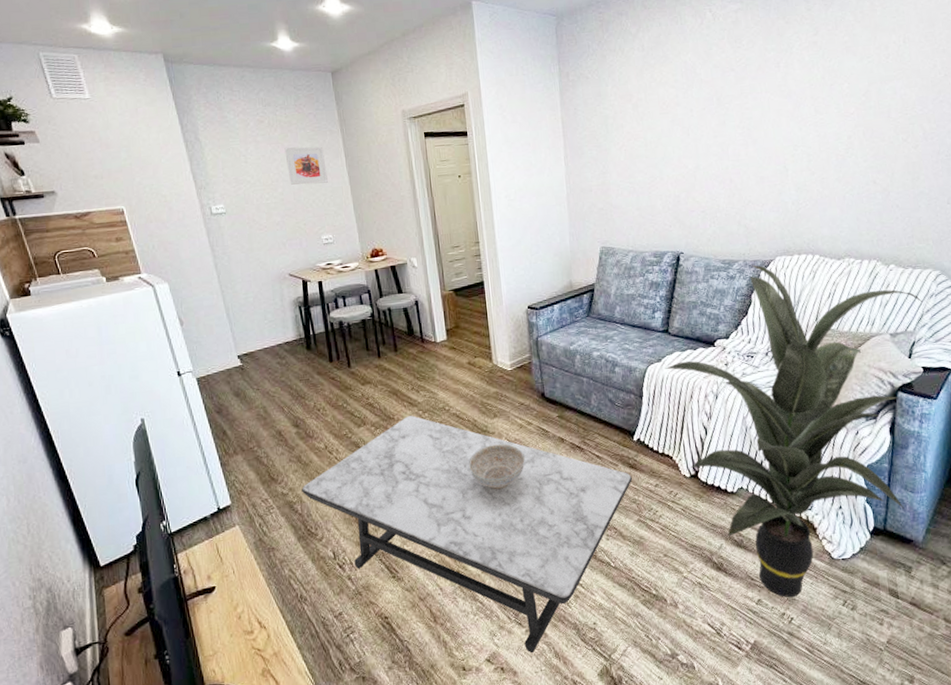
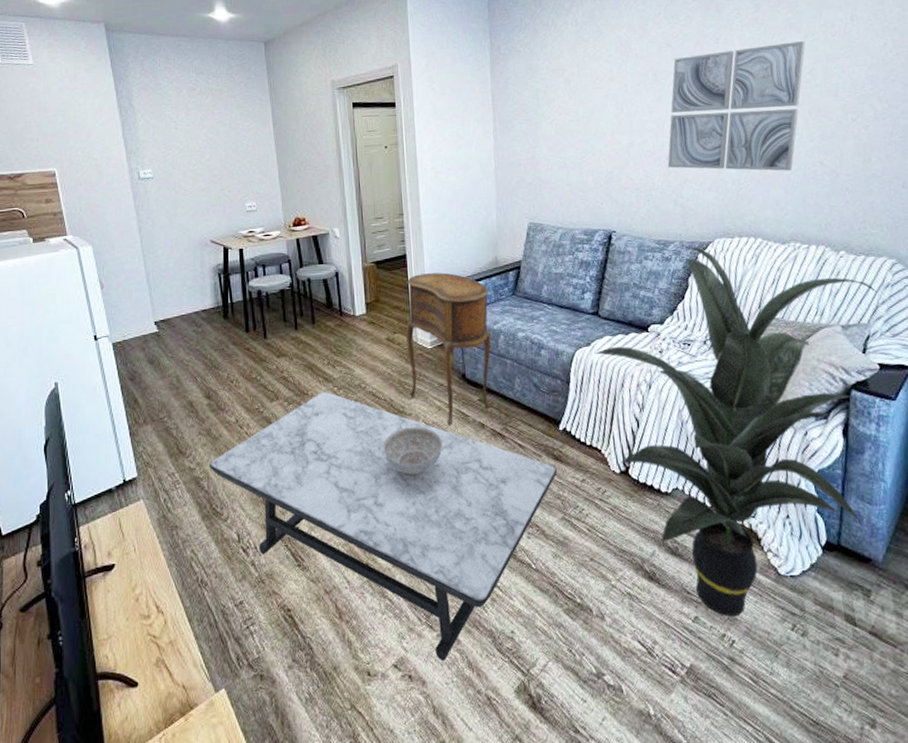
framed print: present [284,146,328,185] -> none [214,114,255,152]
side table: none [485,297,569,442] -> present [406,272,492,426]
wall art: none [731,64,861,191] -> present [667,41,806,171]

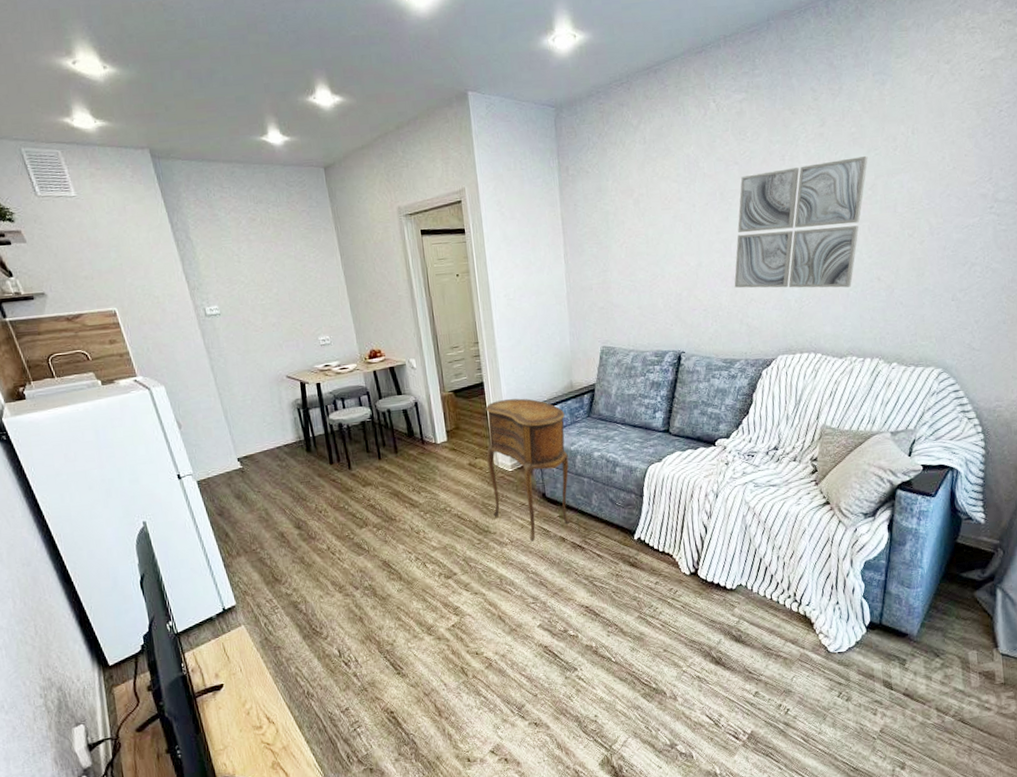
coffee table: present [209,392,557,662] -> none [305,516,633,745]
decorative bowl: present [382,426,444,476] -> none [470,543,527,589]
indoor plant: present [594,246,877,617] -> none [665,363,924,690]

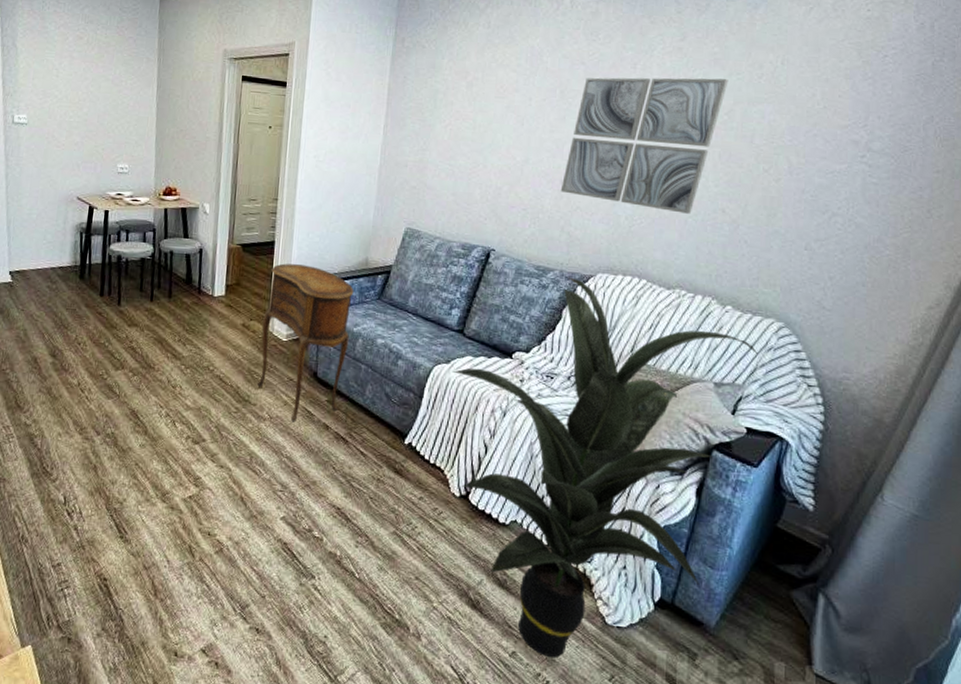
indoor plant: none [665,363,924,690] -> present [452,277,758,658]

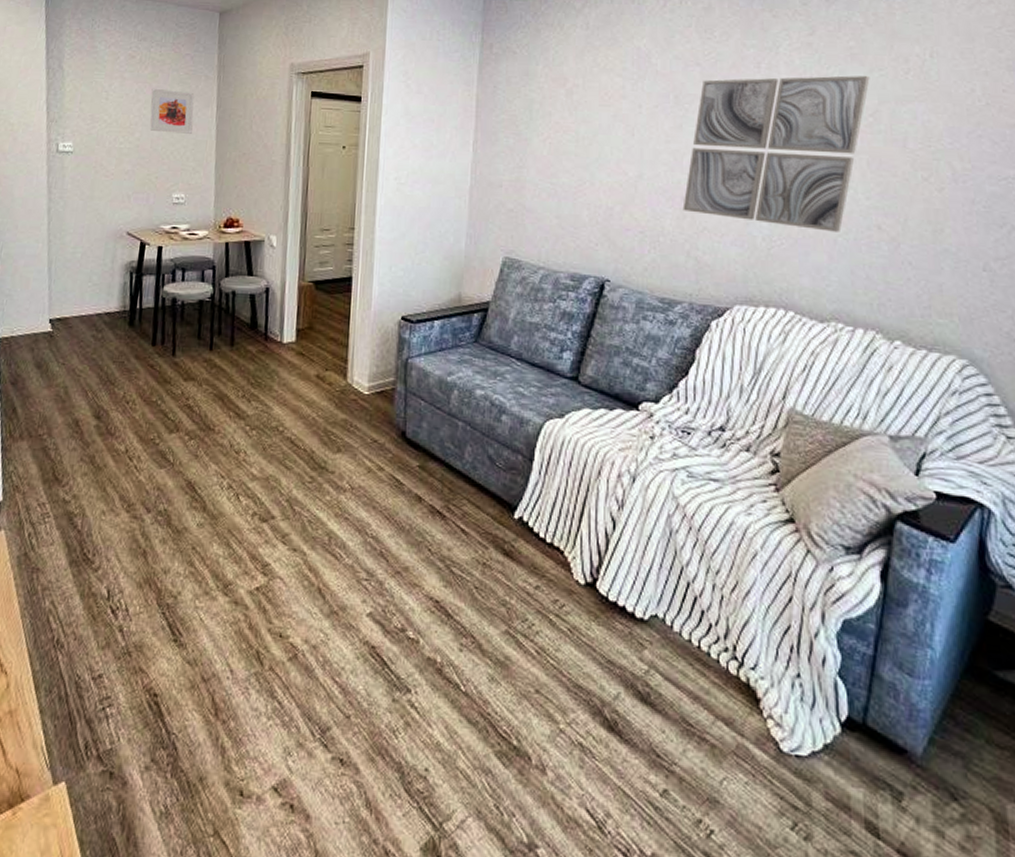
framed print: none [96,67,137,111] -> present [150,88,195,134]
side table: present [256,263,354,423] -> none [334,302,446,494]
indoor plant: present [452,277,758,658] -> none [567,310,940,799]

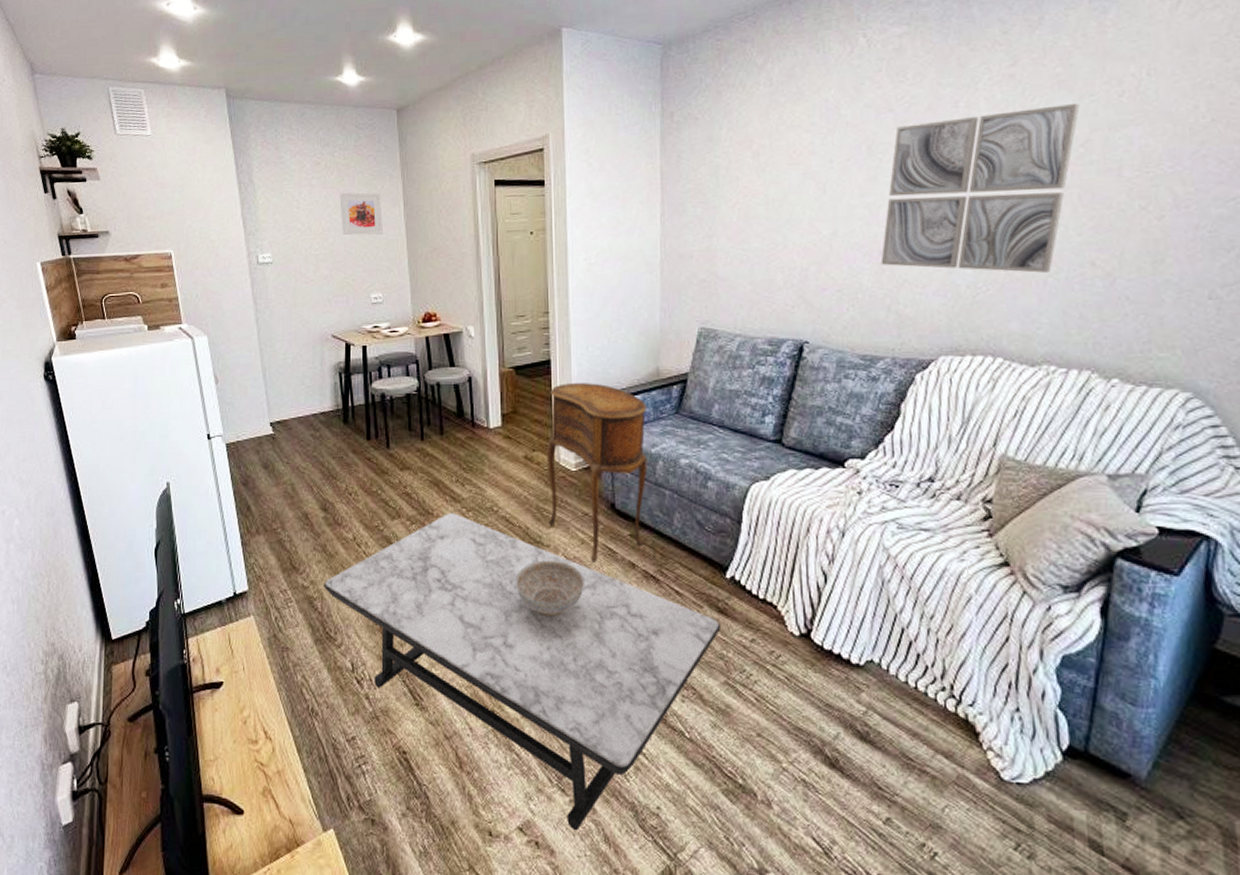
coffee table: none [87,430,505,794] -> present [324,513,720,831]
decorative bowl: none [294,487,369,550] -> present [515,560,586,617]
side table: none [334,302,446,494] -> present [547,383,648,563]

